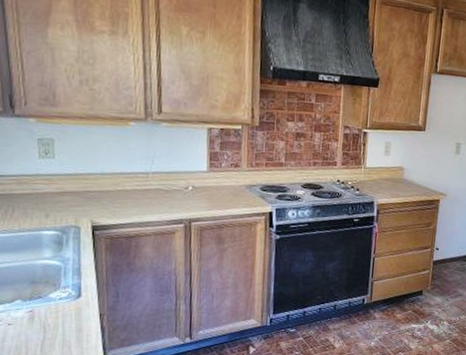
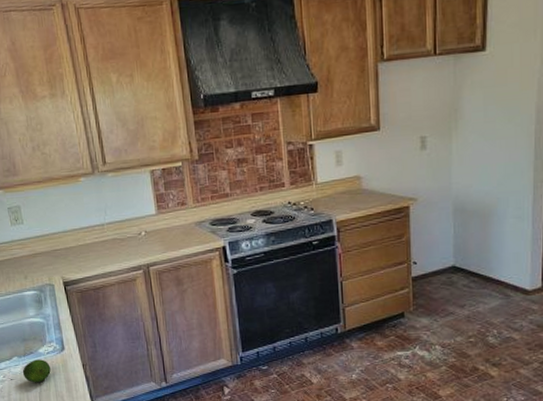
fruit: none [24,305,60,330] -> present [22,359,51,383]

